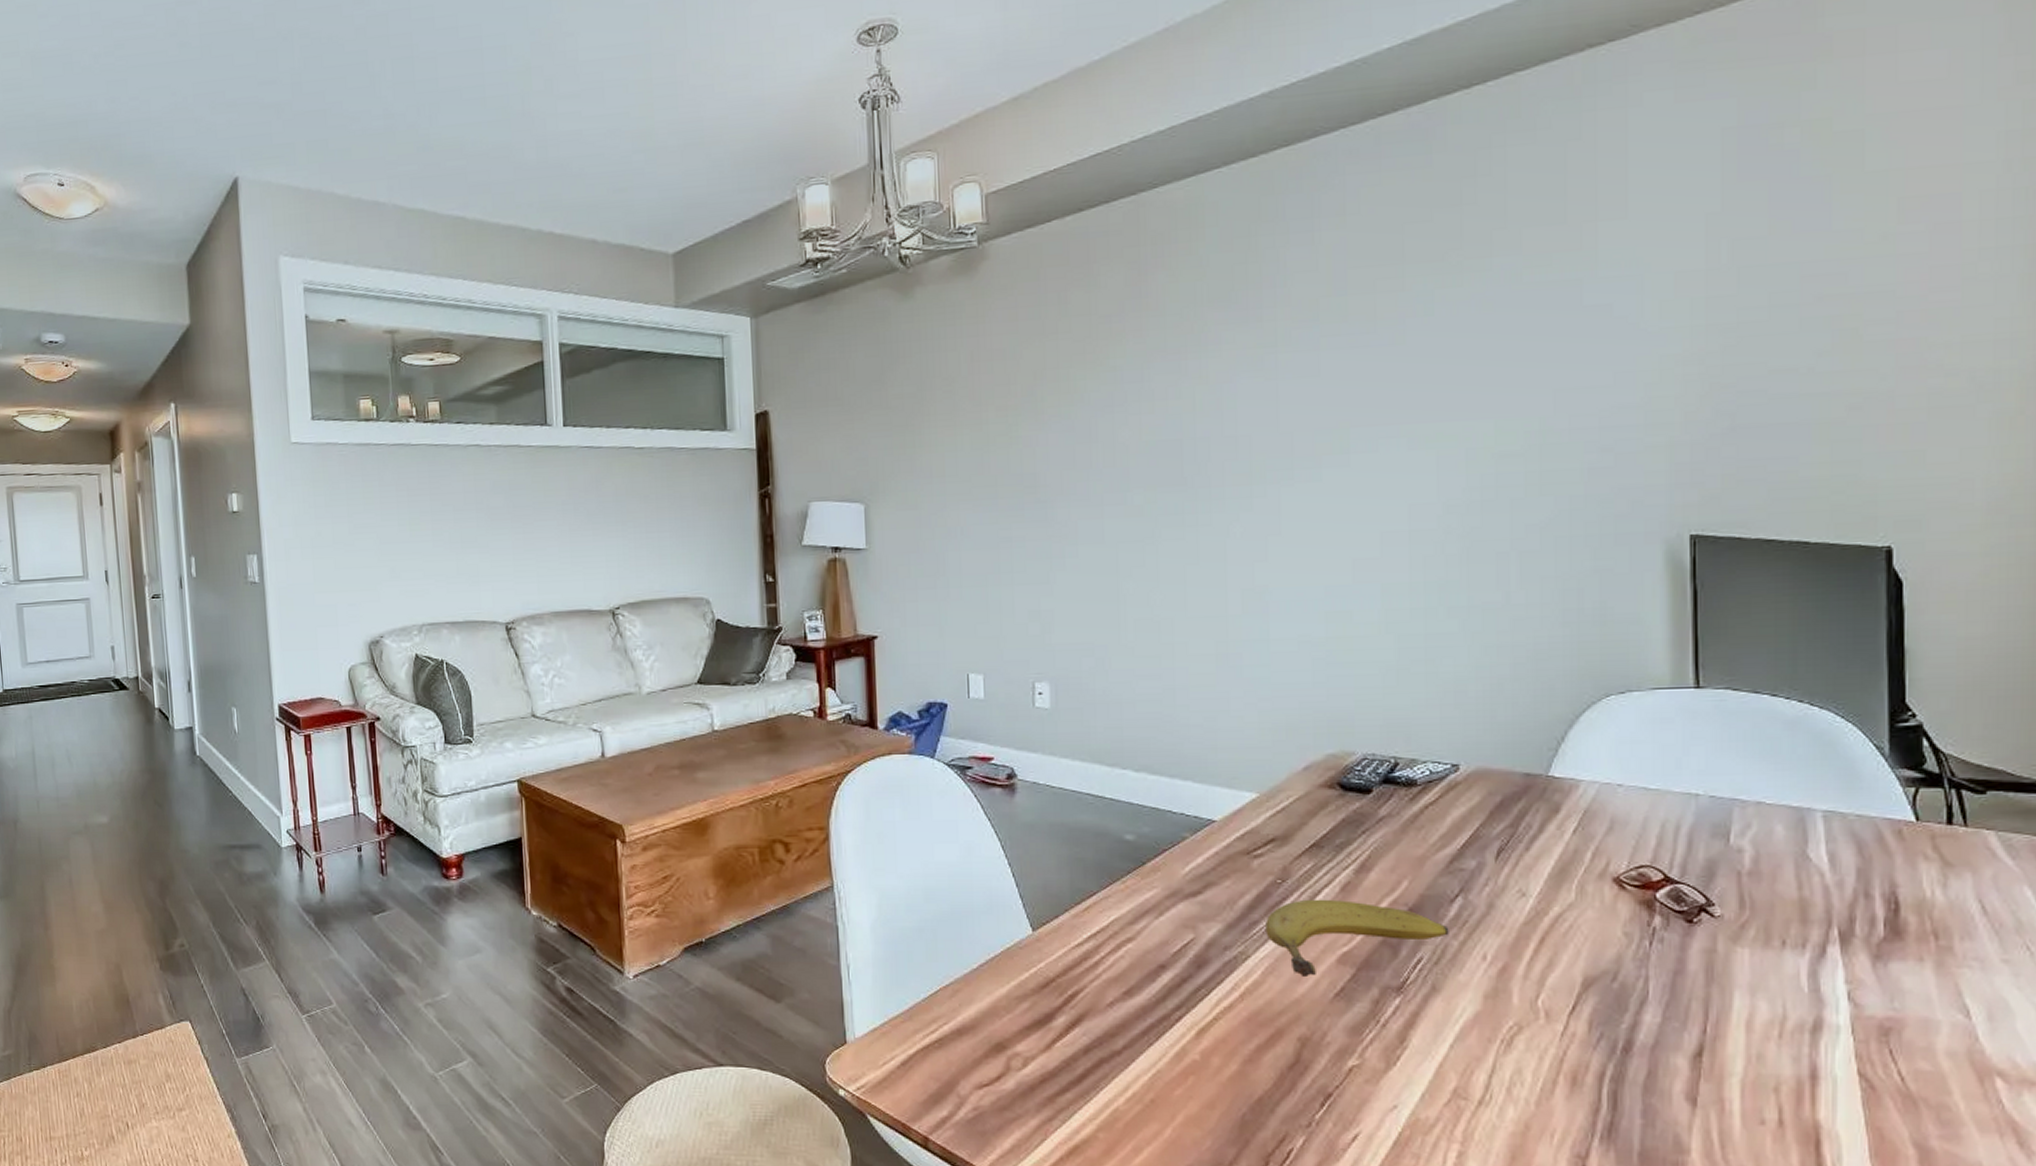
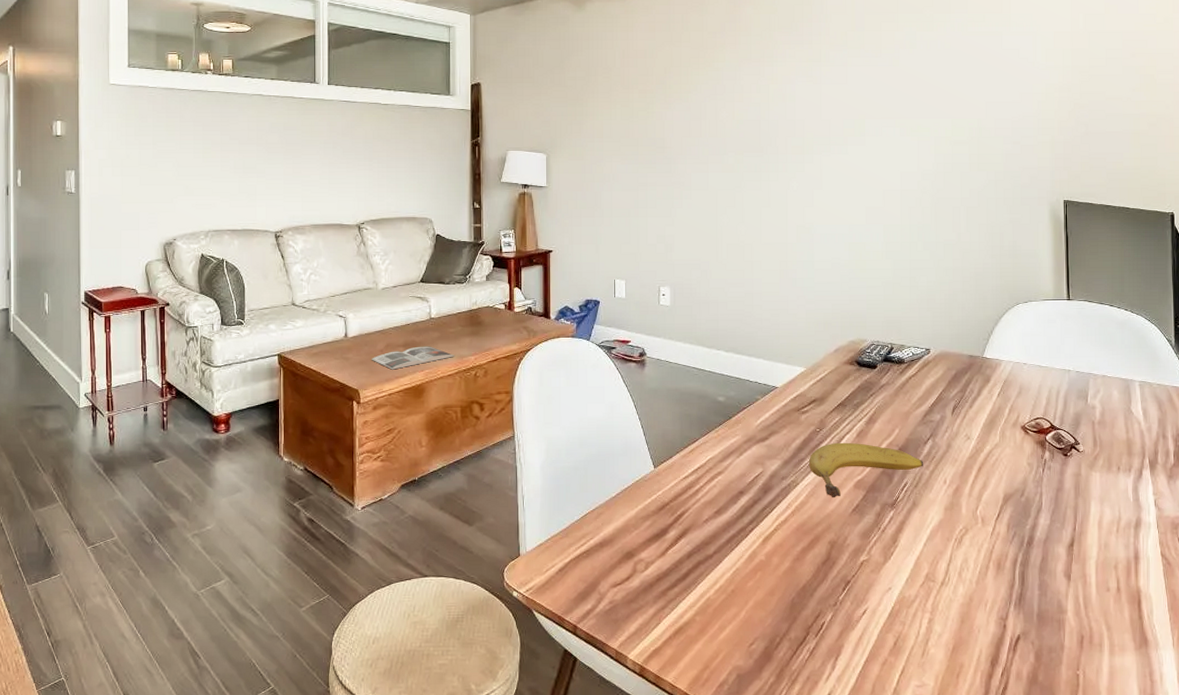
magazine: none [638,767,747,799] -> present [372,346,454,370]

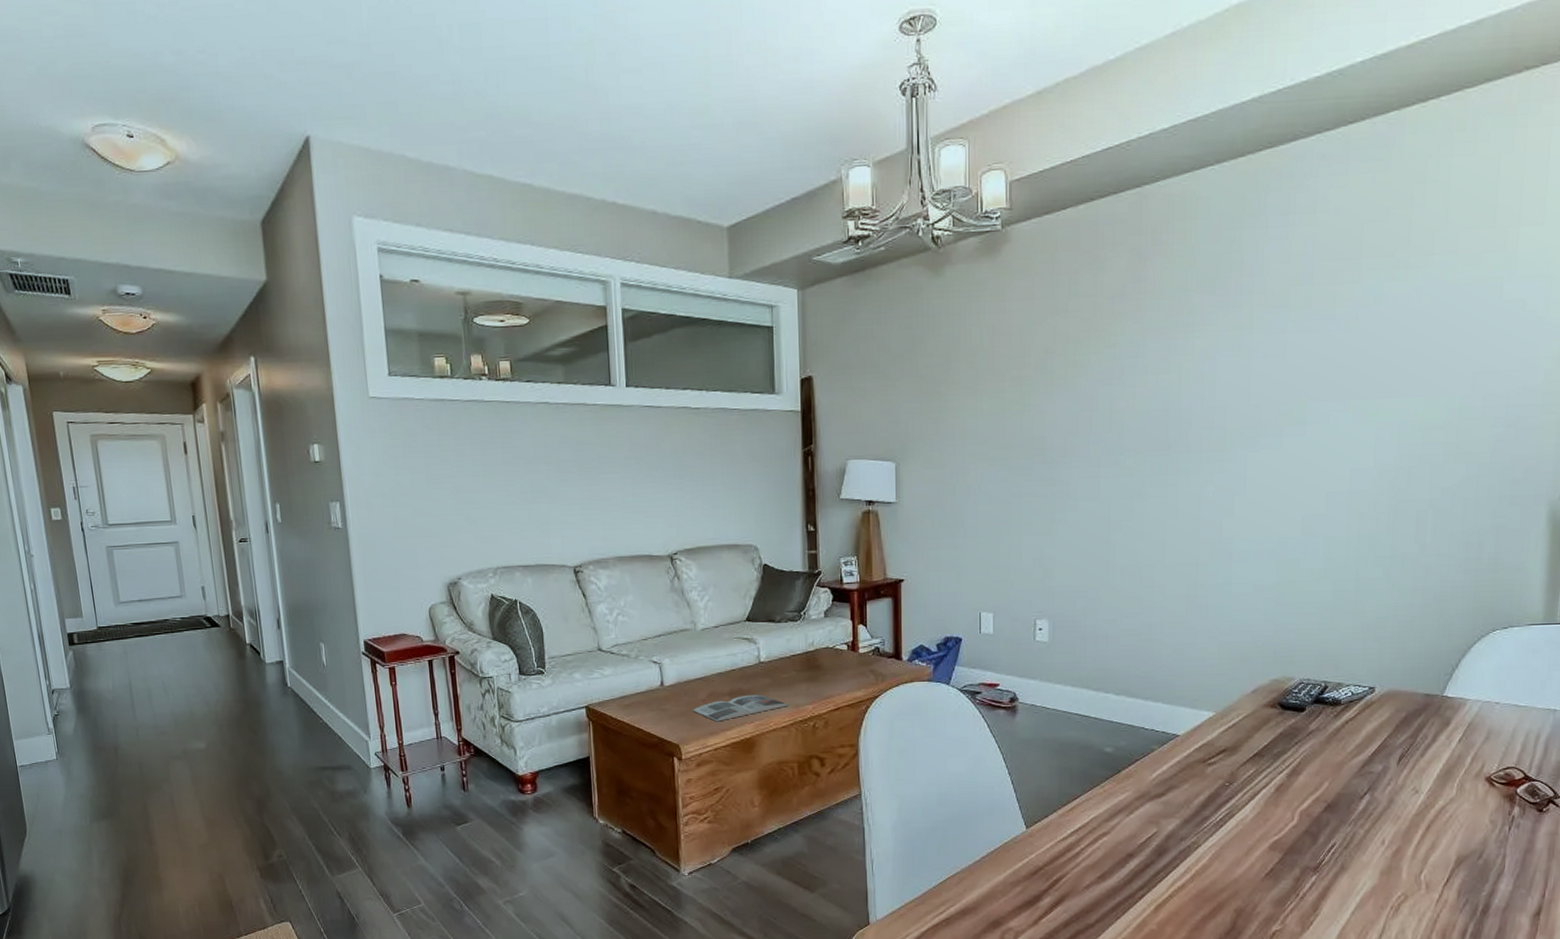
fruit: present [809,442,924,498] -> none [1214,798,1358,862]

